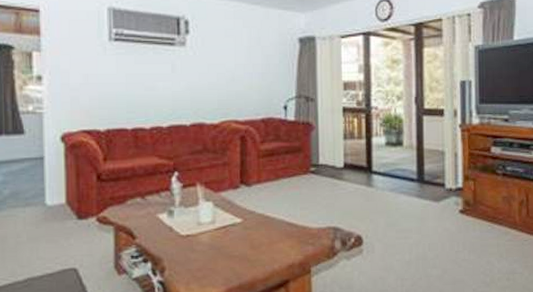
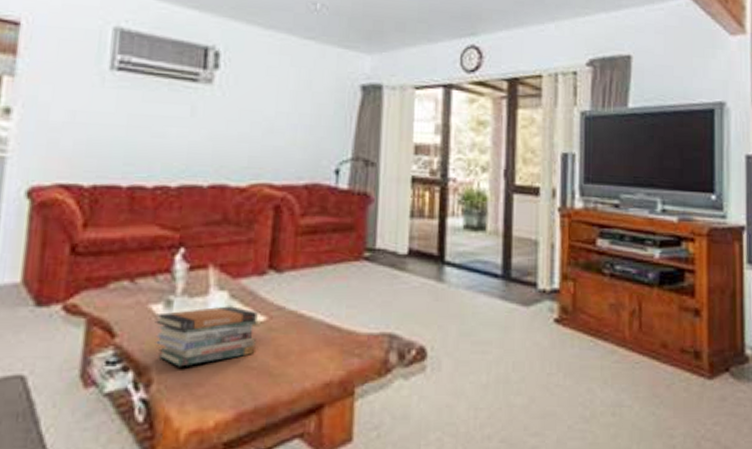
book stack: none [162,212,236,258] -> present [154,306,258,367]

